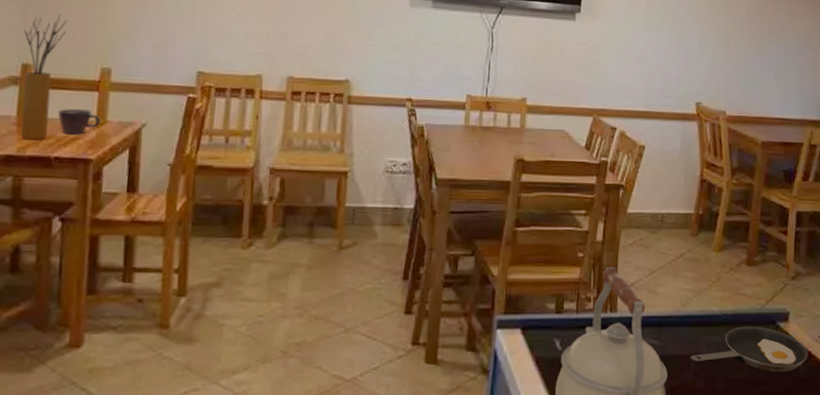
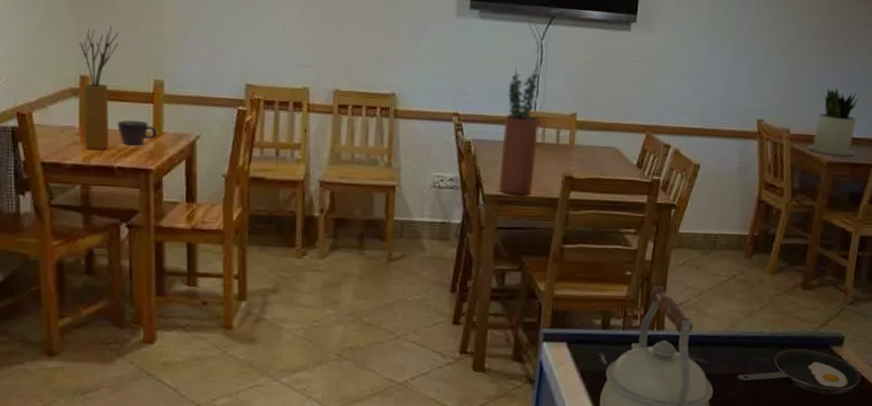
vase: none [452,50,492,180] -> present [499,63,541,196]
planter: none [743,73,787,136] -> present [808,88,861,157]

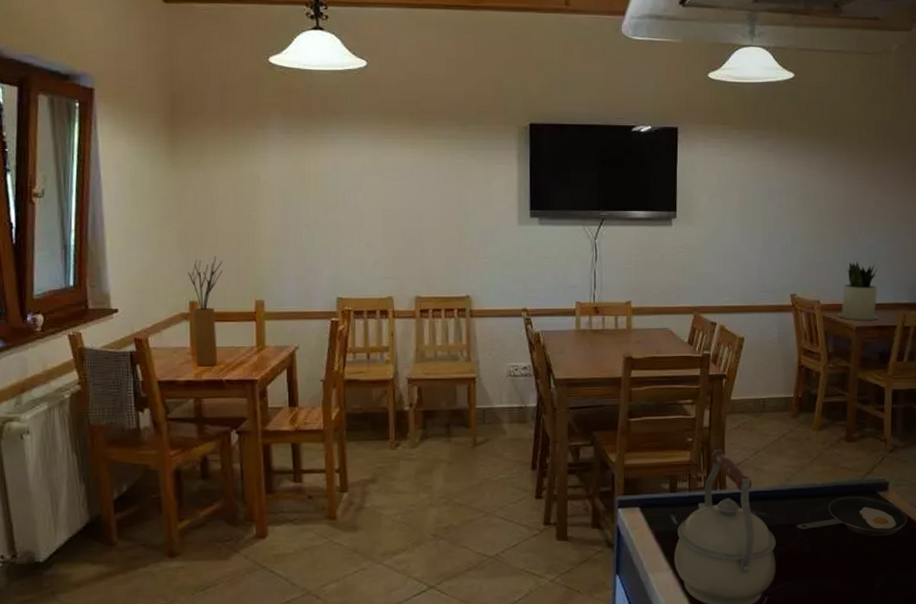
cup: present [117,120,158,146] -> none [224,337,261,360]
vase: present [499,63,541,196] -> none [567,260,600,378]

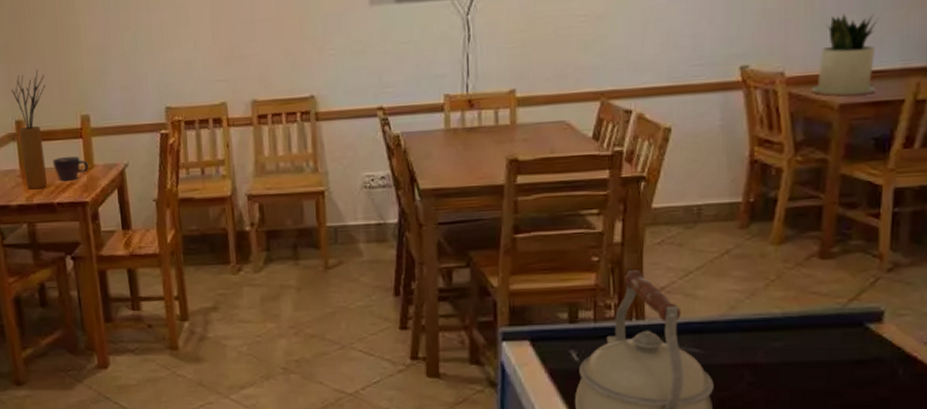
cup: none [224,337,261,360] -> present [52,156,89,181]
frying pan: present [796,496,908,537] -> none [743,329,912,382]

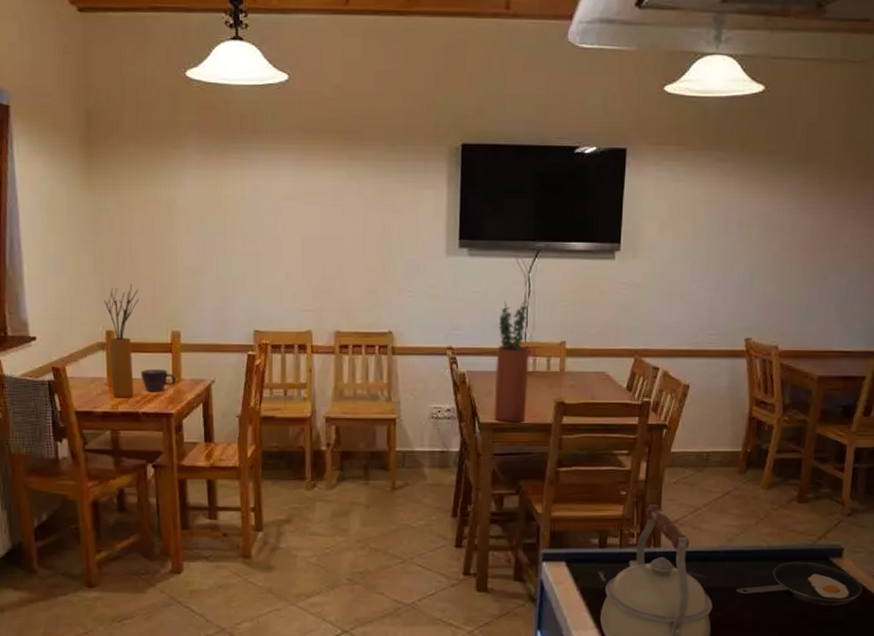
vase: none [434,41,475,187] -> present [494,295,531,423]
frying pan: none [743,329,912,382] -> present [736,561,863,607]
planter: present [811,13,878,97] -> none [798,303,849,370]

